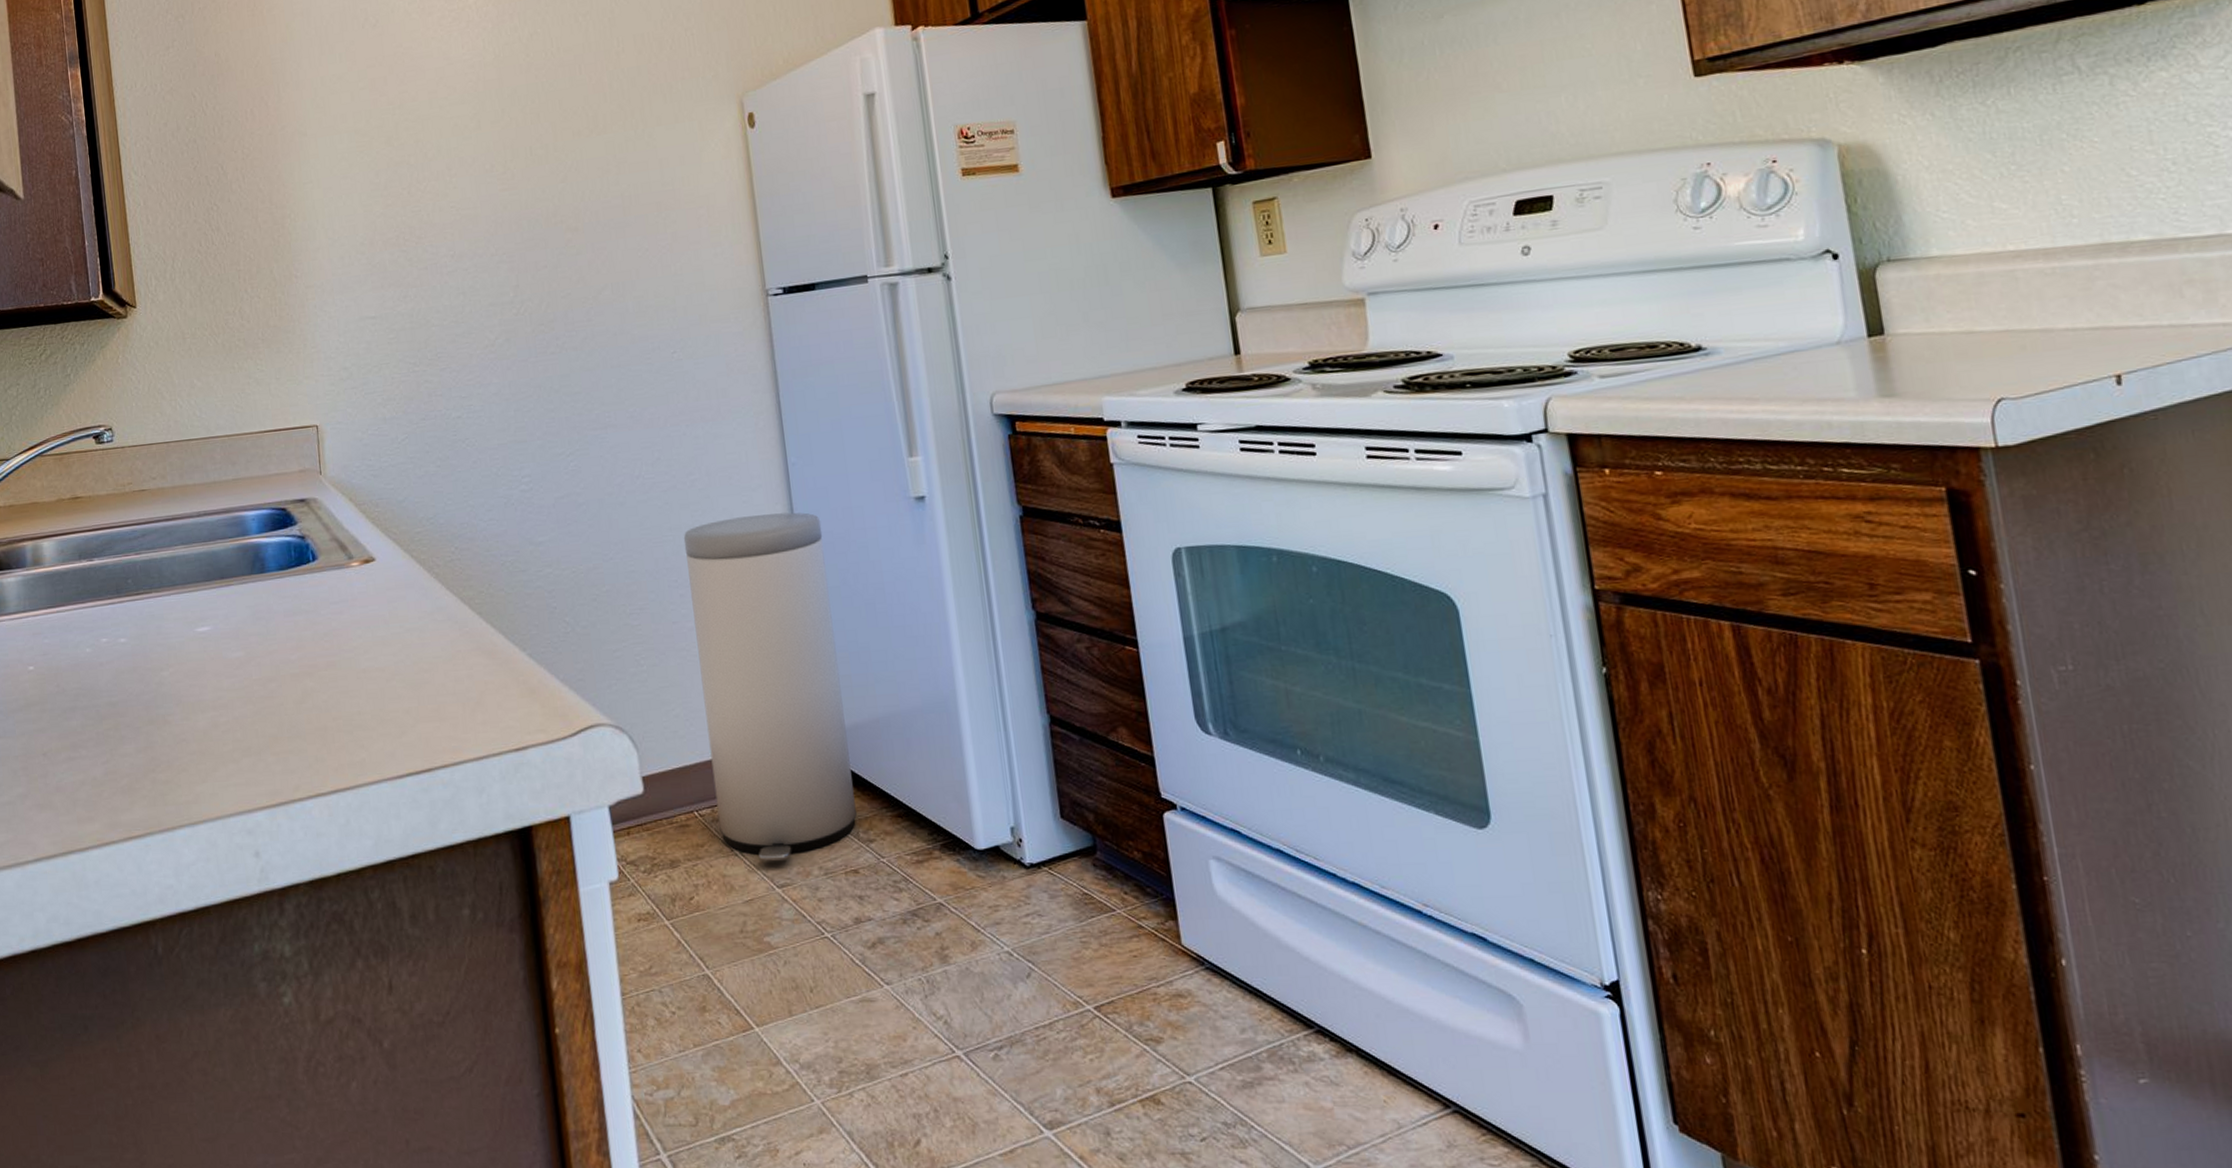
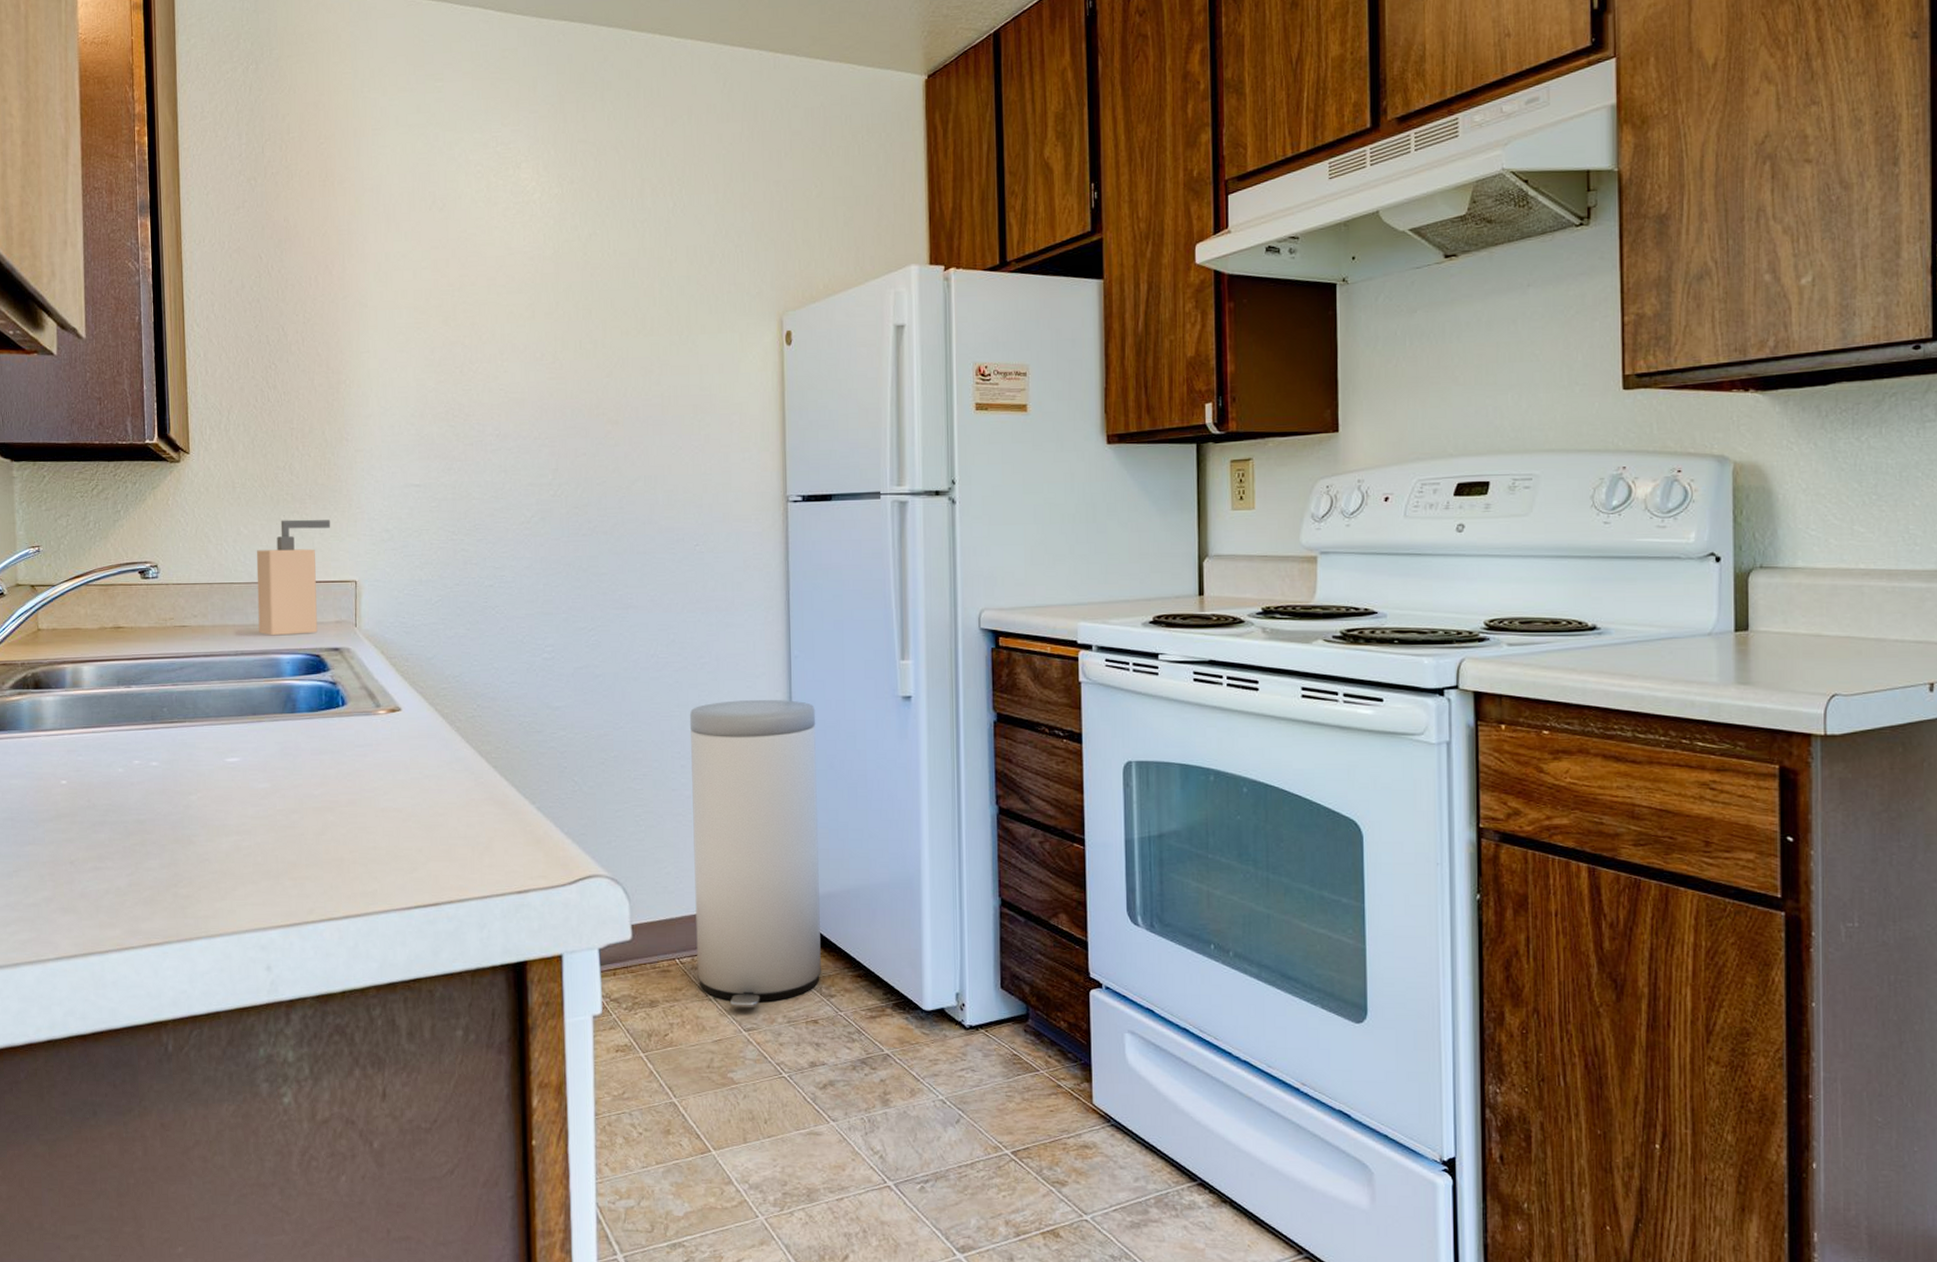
soap dispenser: none [211,363,287,493] -> present [256,519,331,636]

